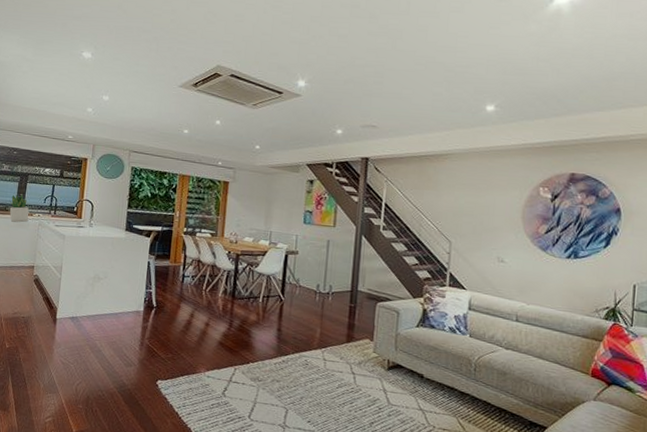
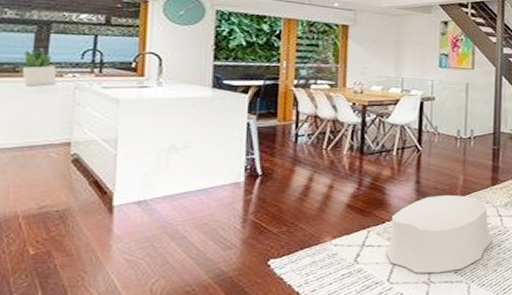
pouf: none [248,344,346,420] -> present [385,194,493,274]

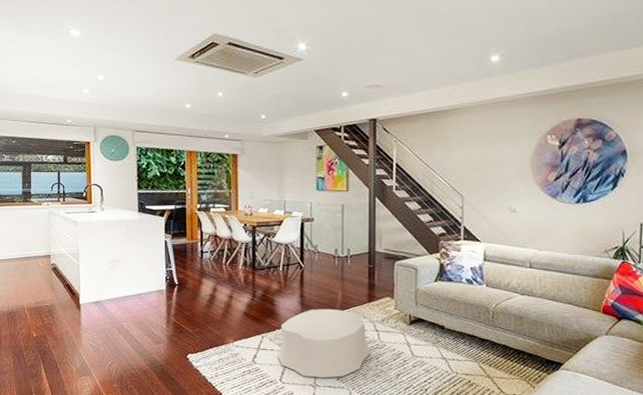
planter: present [21,47,57,87] -> none [16,182,38,213]

